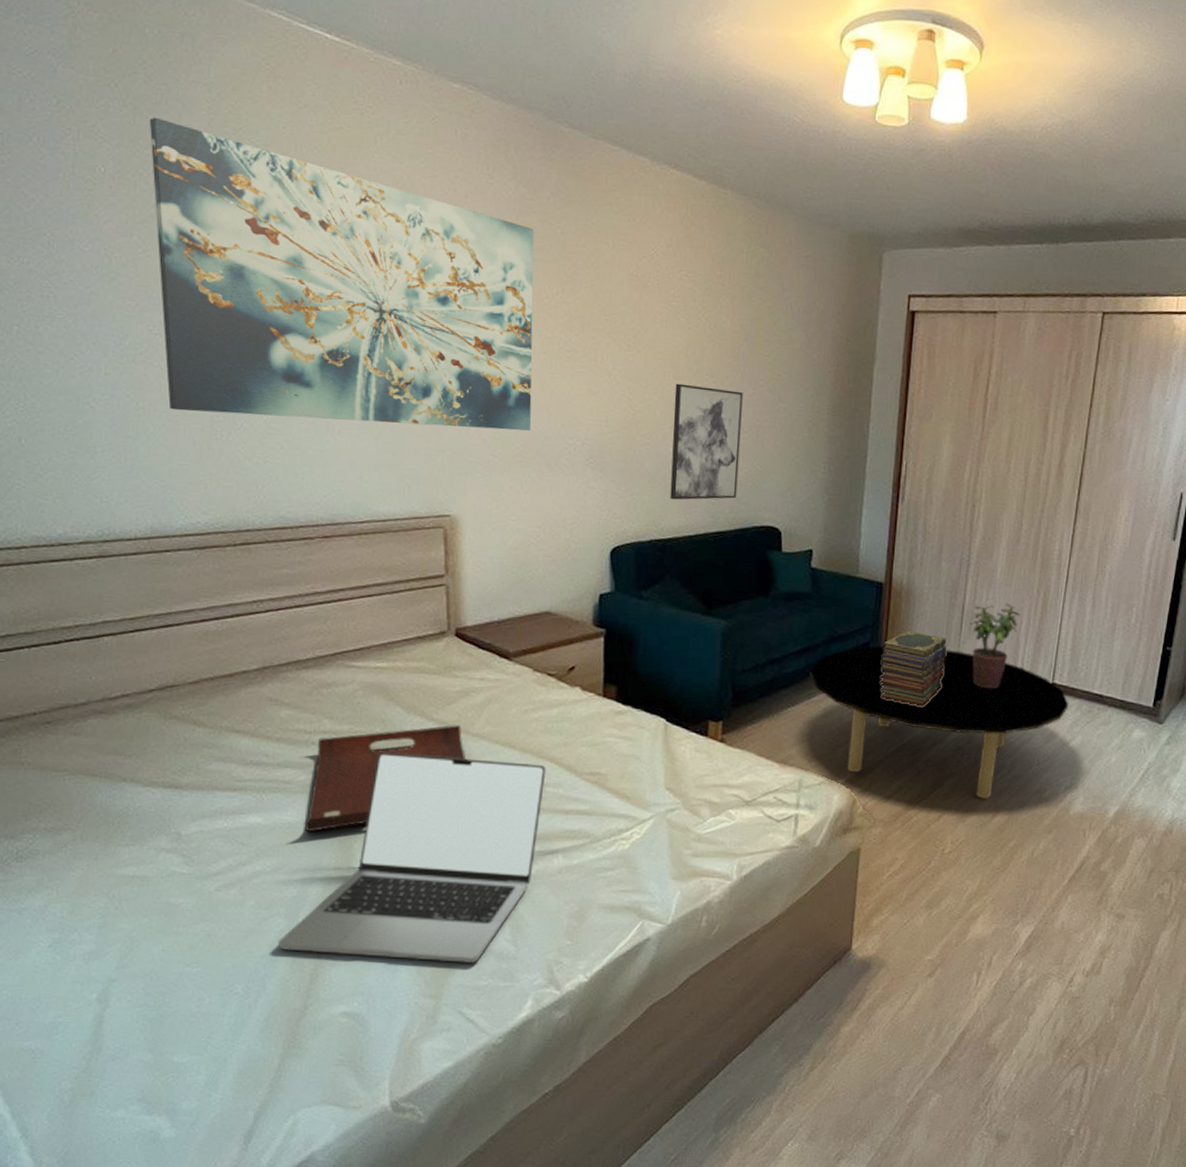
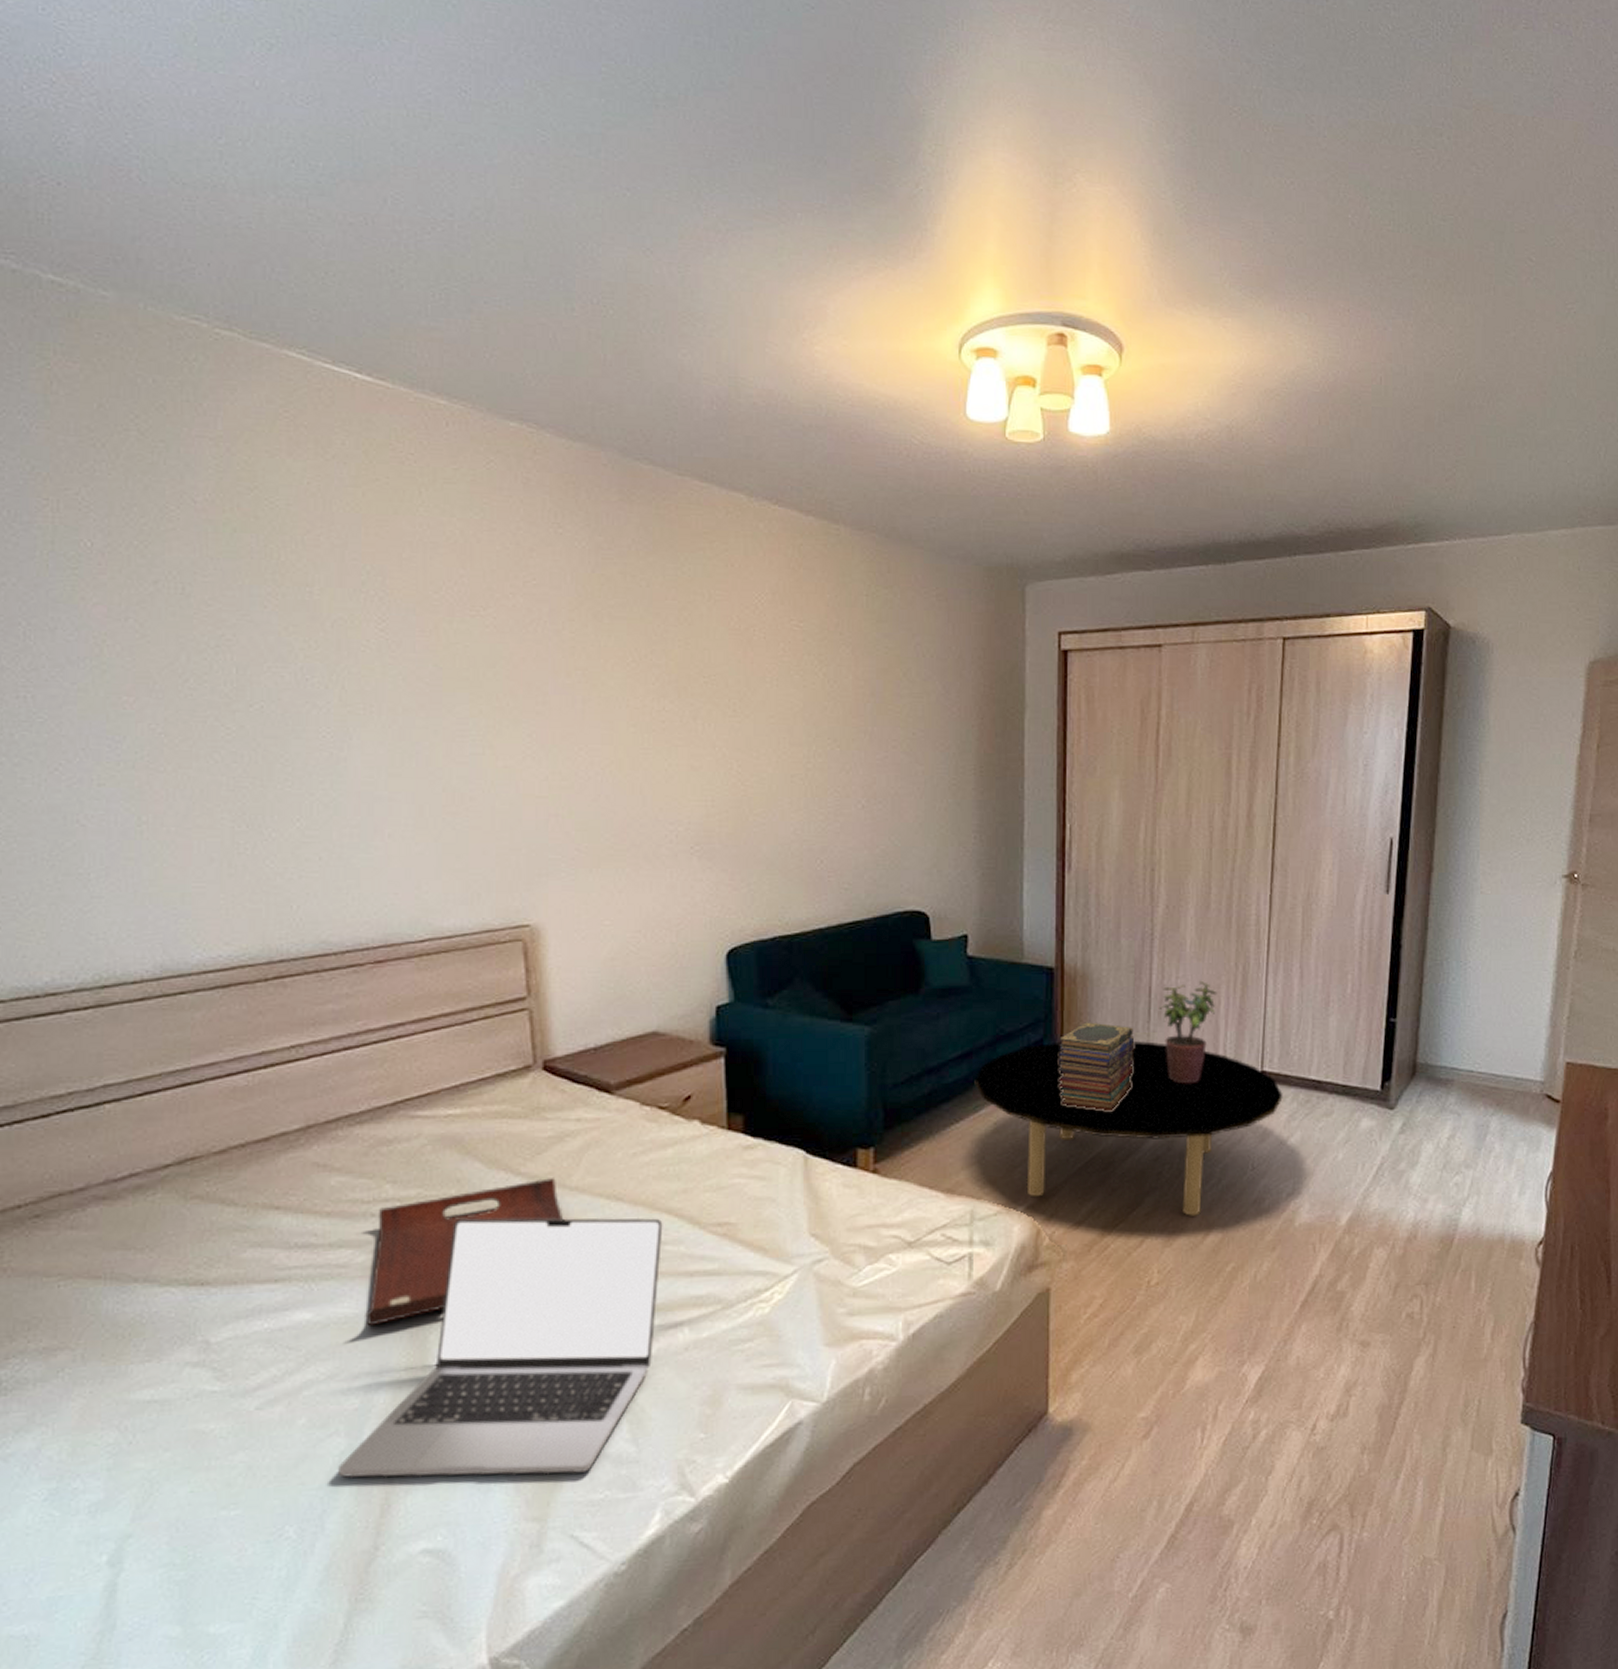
wall art: present [149,117,534,431] -> none [144,479,623,823]
wall art: present [670,383,743,500] -> none [792,751,873,888]

